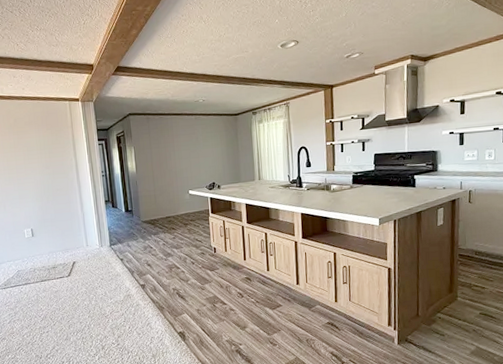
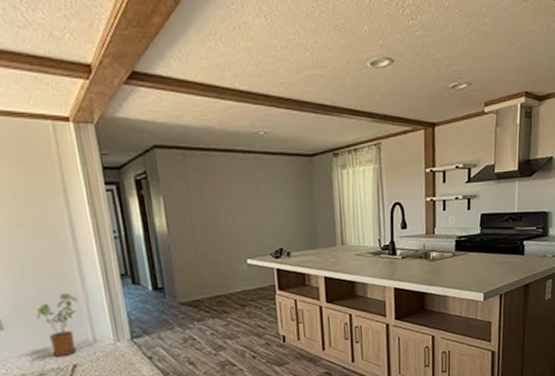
house plant: none [53,212,78,257] -> present [36,292,78,358]

